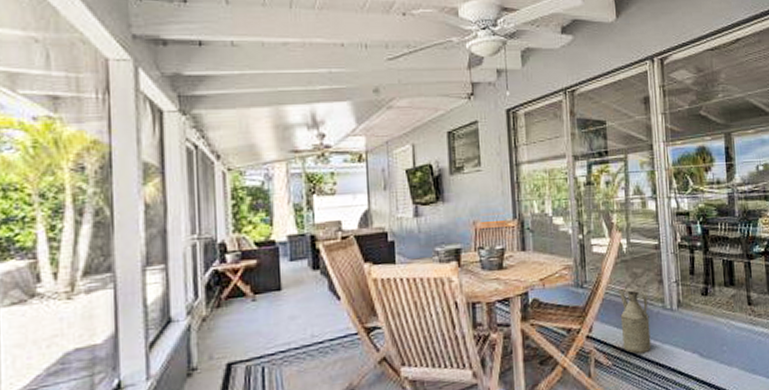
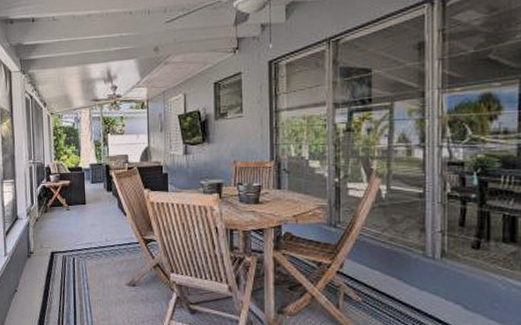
watering can: present [618,289,651,354] -> none [374,233,407,295]

